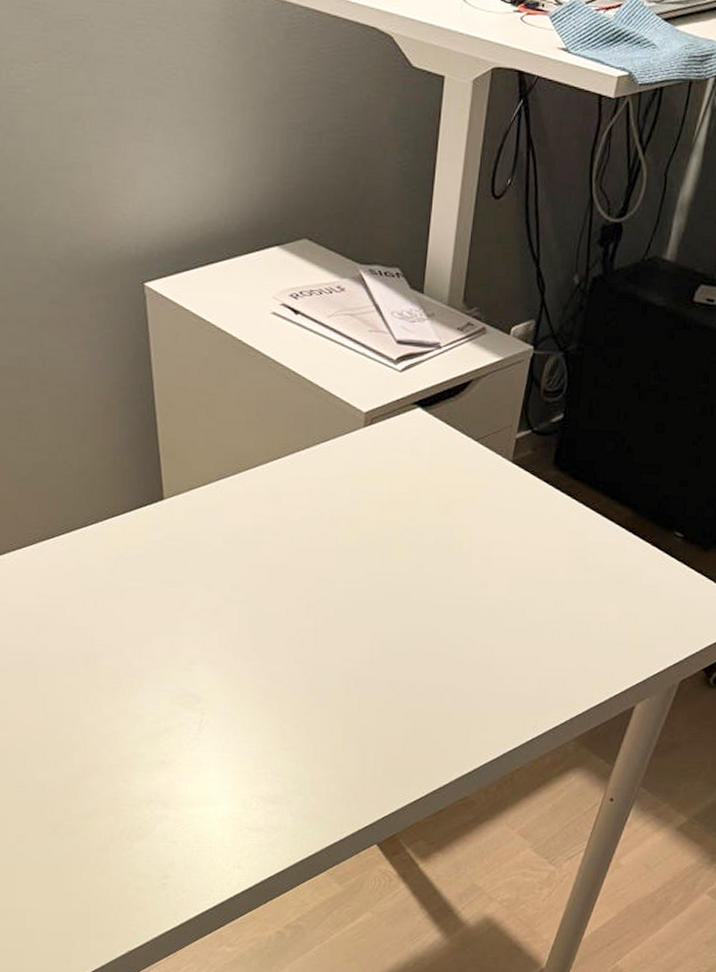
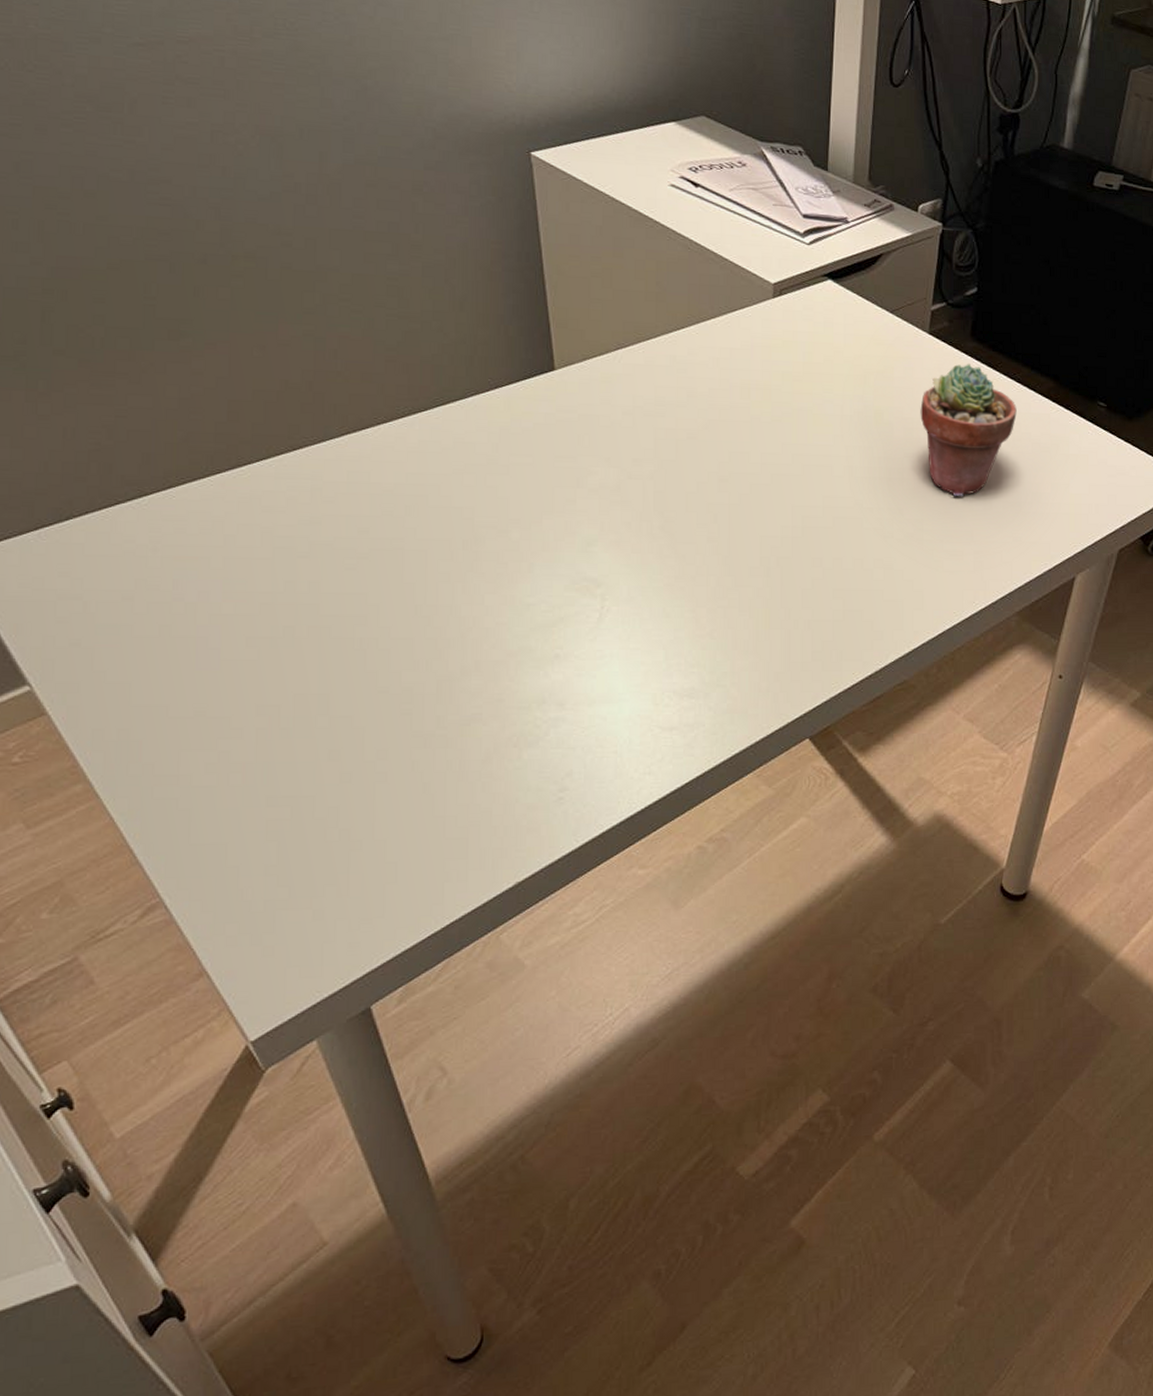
potted succulent: none [497,492,593,626] -> present [920,363,1017,497]

